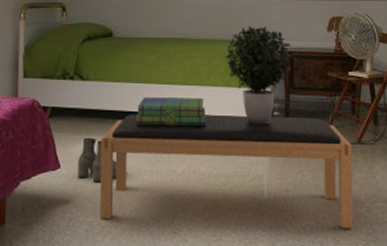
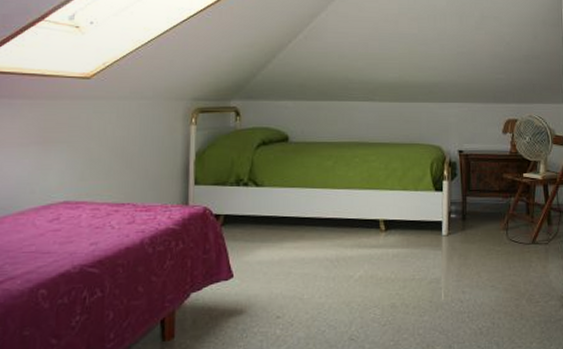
boots: present [78,137,117,183] -> none [252,245,292,291]
bench: present [100,114,354,229] -> none [275,218,529,328]
stack of books: present [136,96,206,127] -> none [312,201,383,231]
potted plant: present [224,26,292,125] -> none [402,129,469,228]

